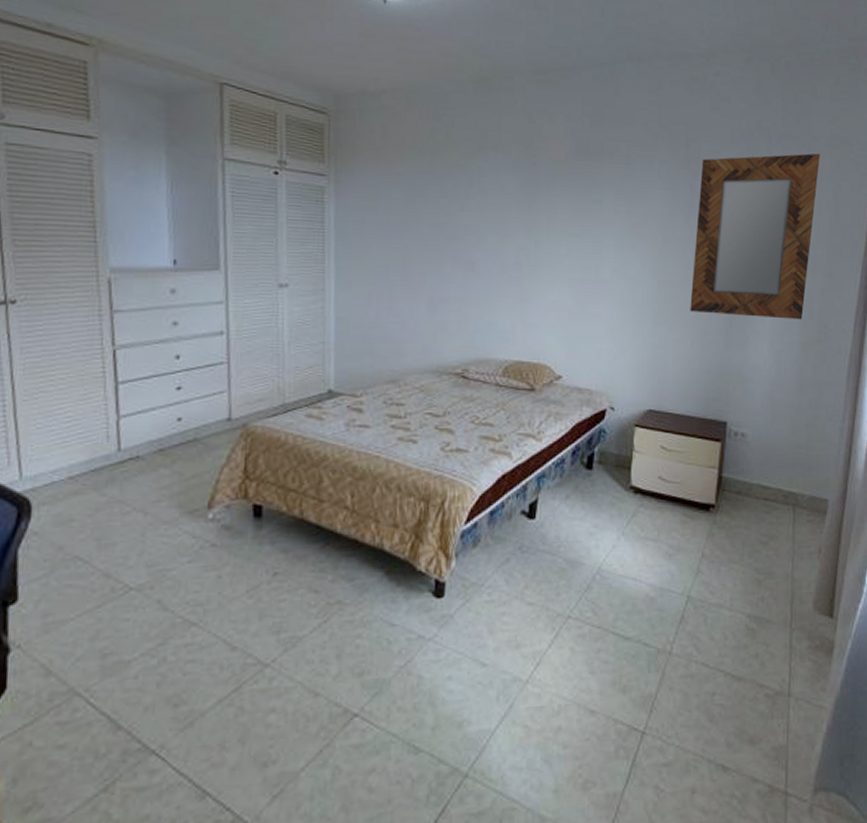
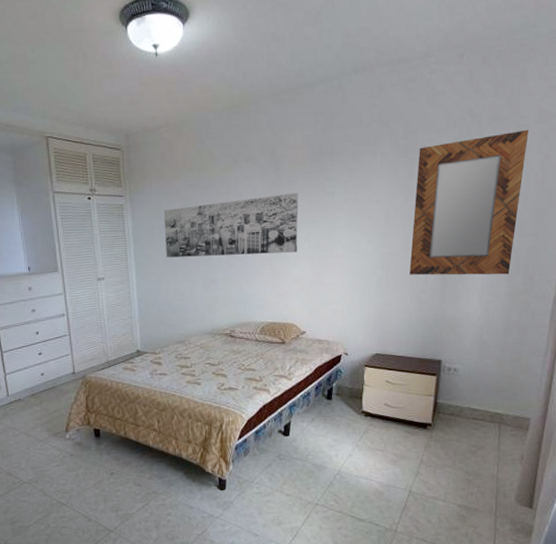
wall art: none [380,195,558,272] -> present [163,192,299,258]

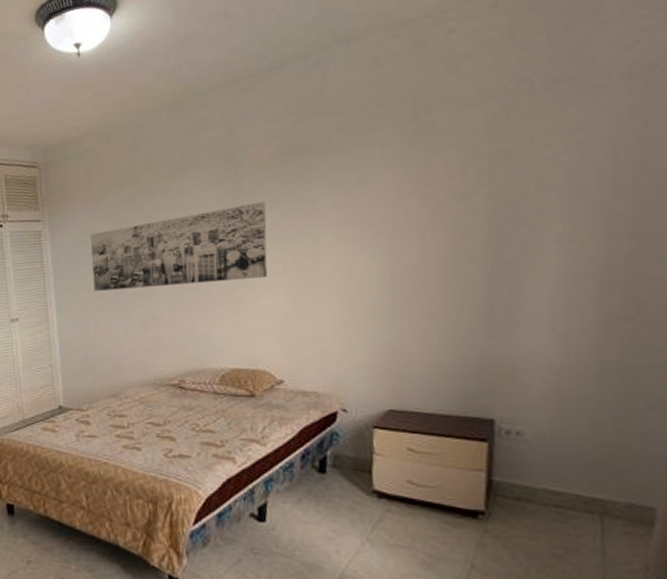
home mirror: present [409,129,528,276] -> none [433,90,613,301]

